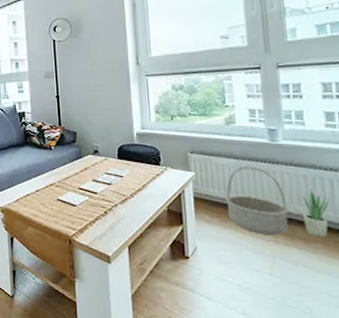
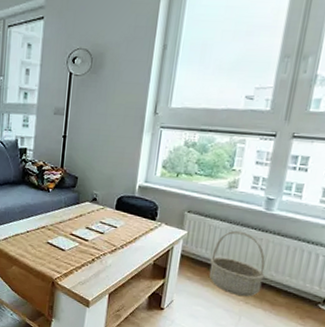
potted plant: present [303,188,330,237] -> none [275,258,304,303]

